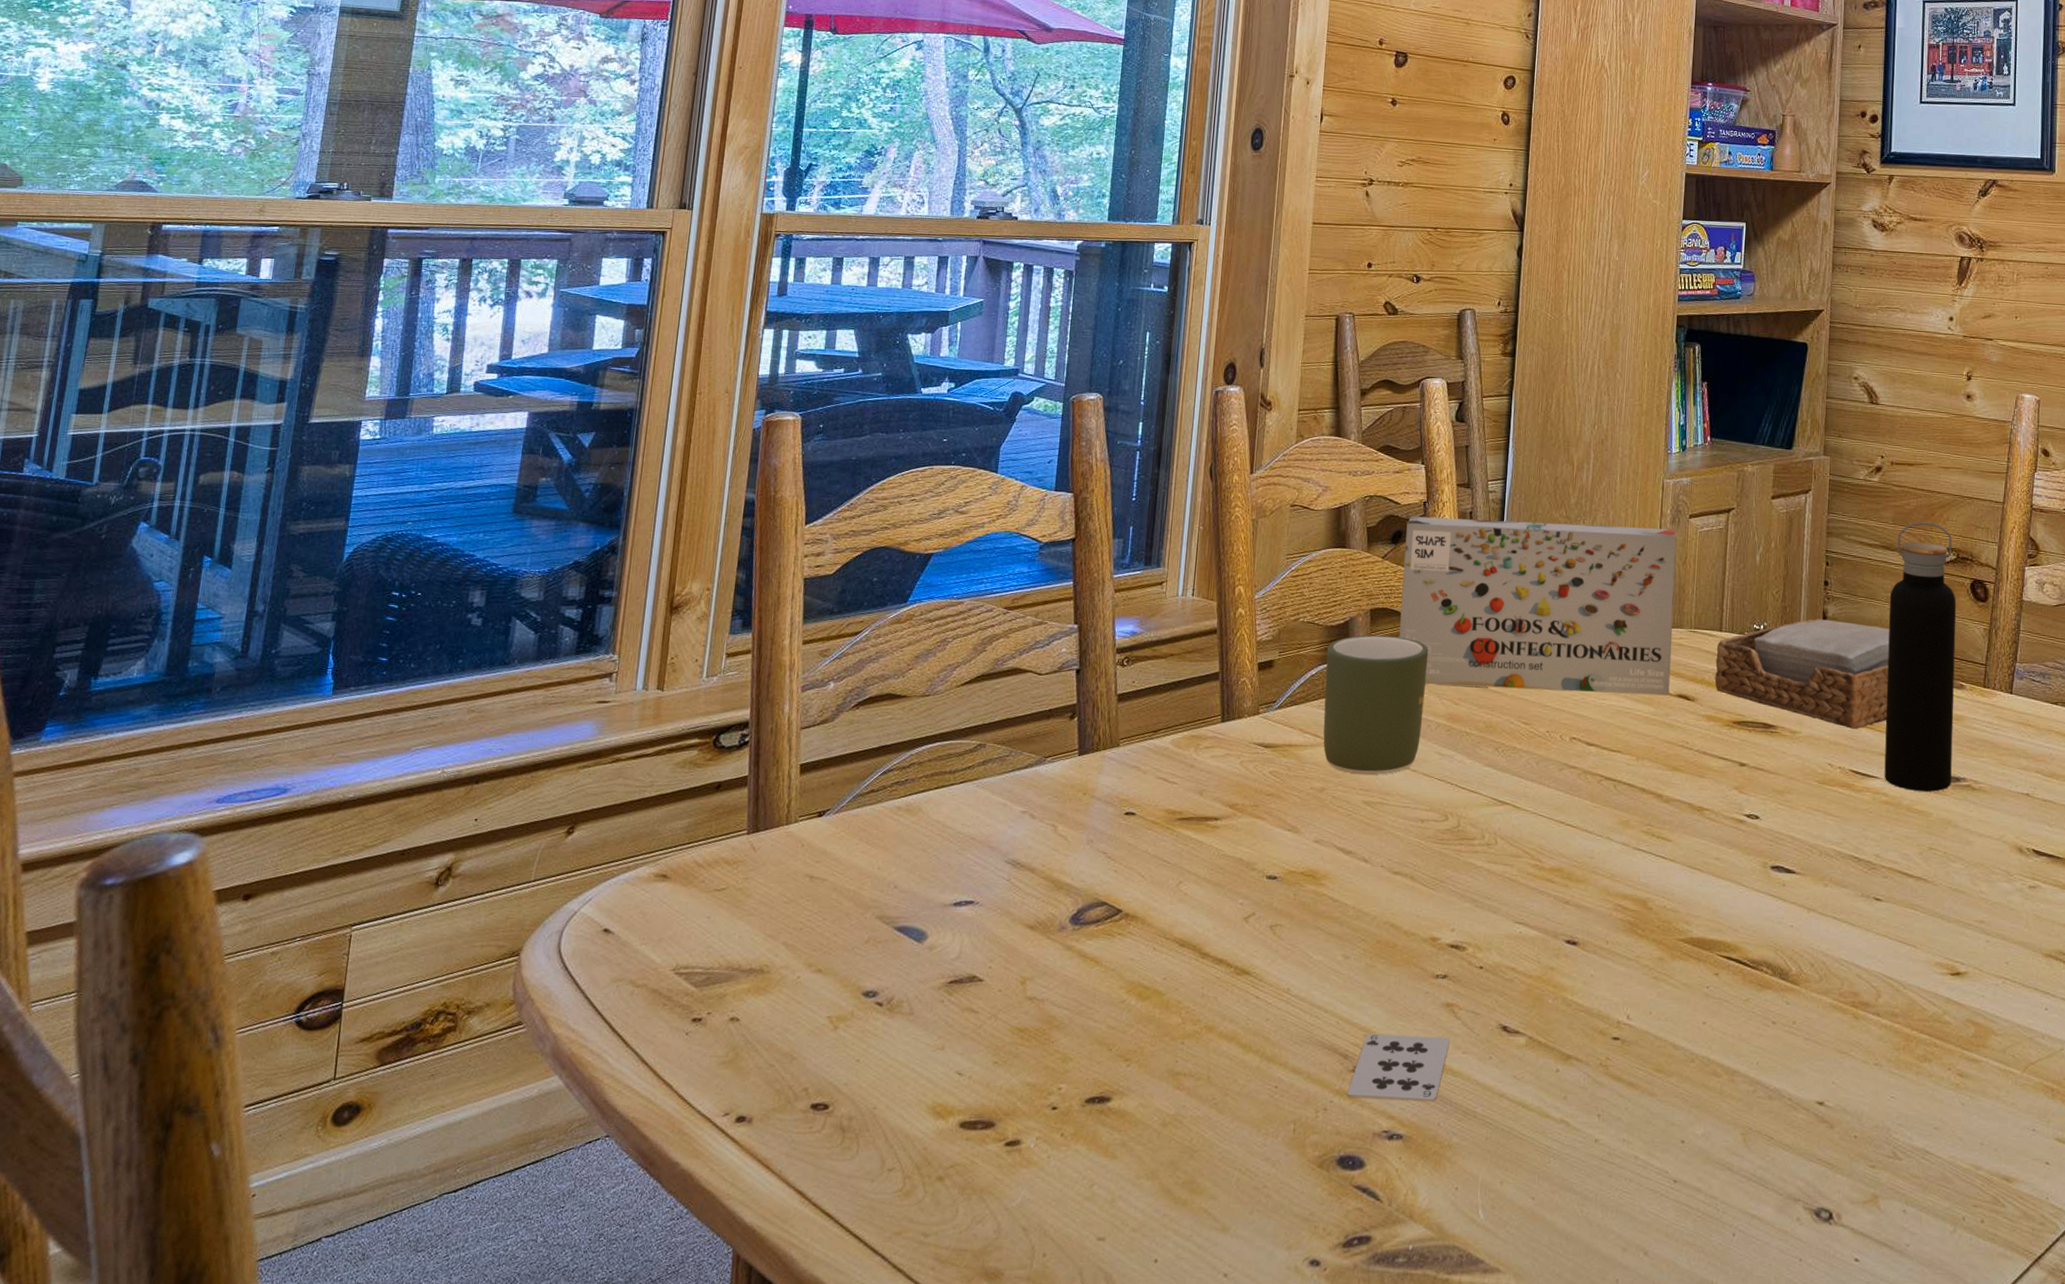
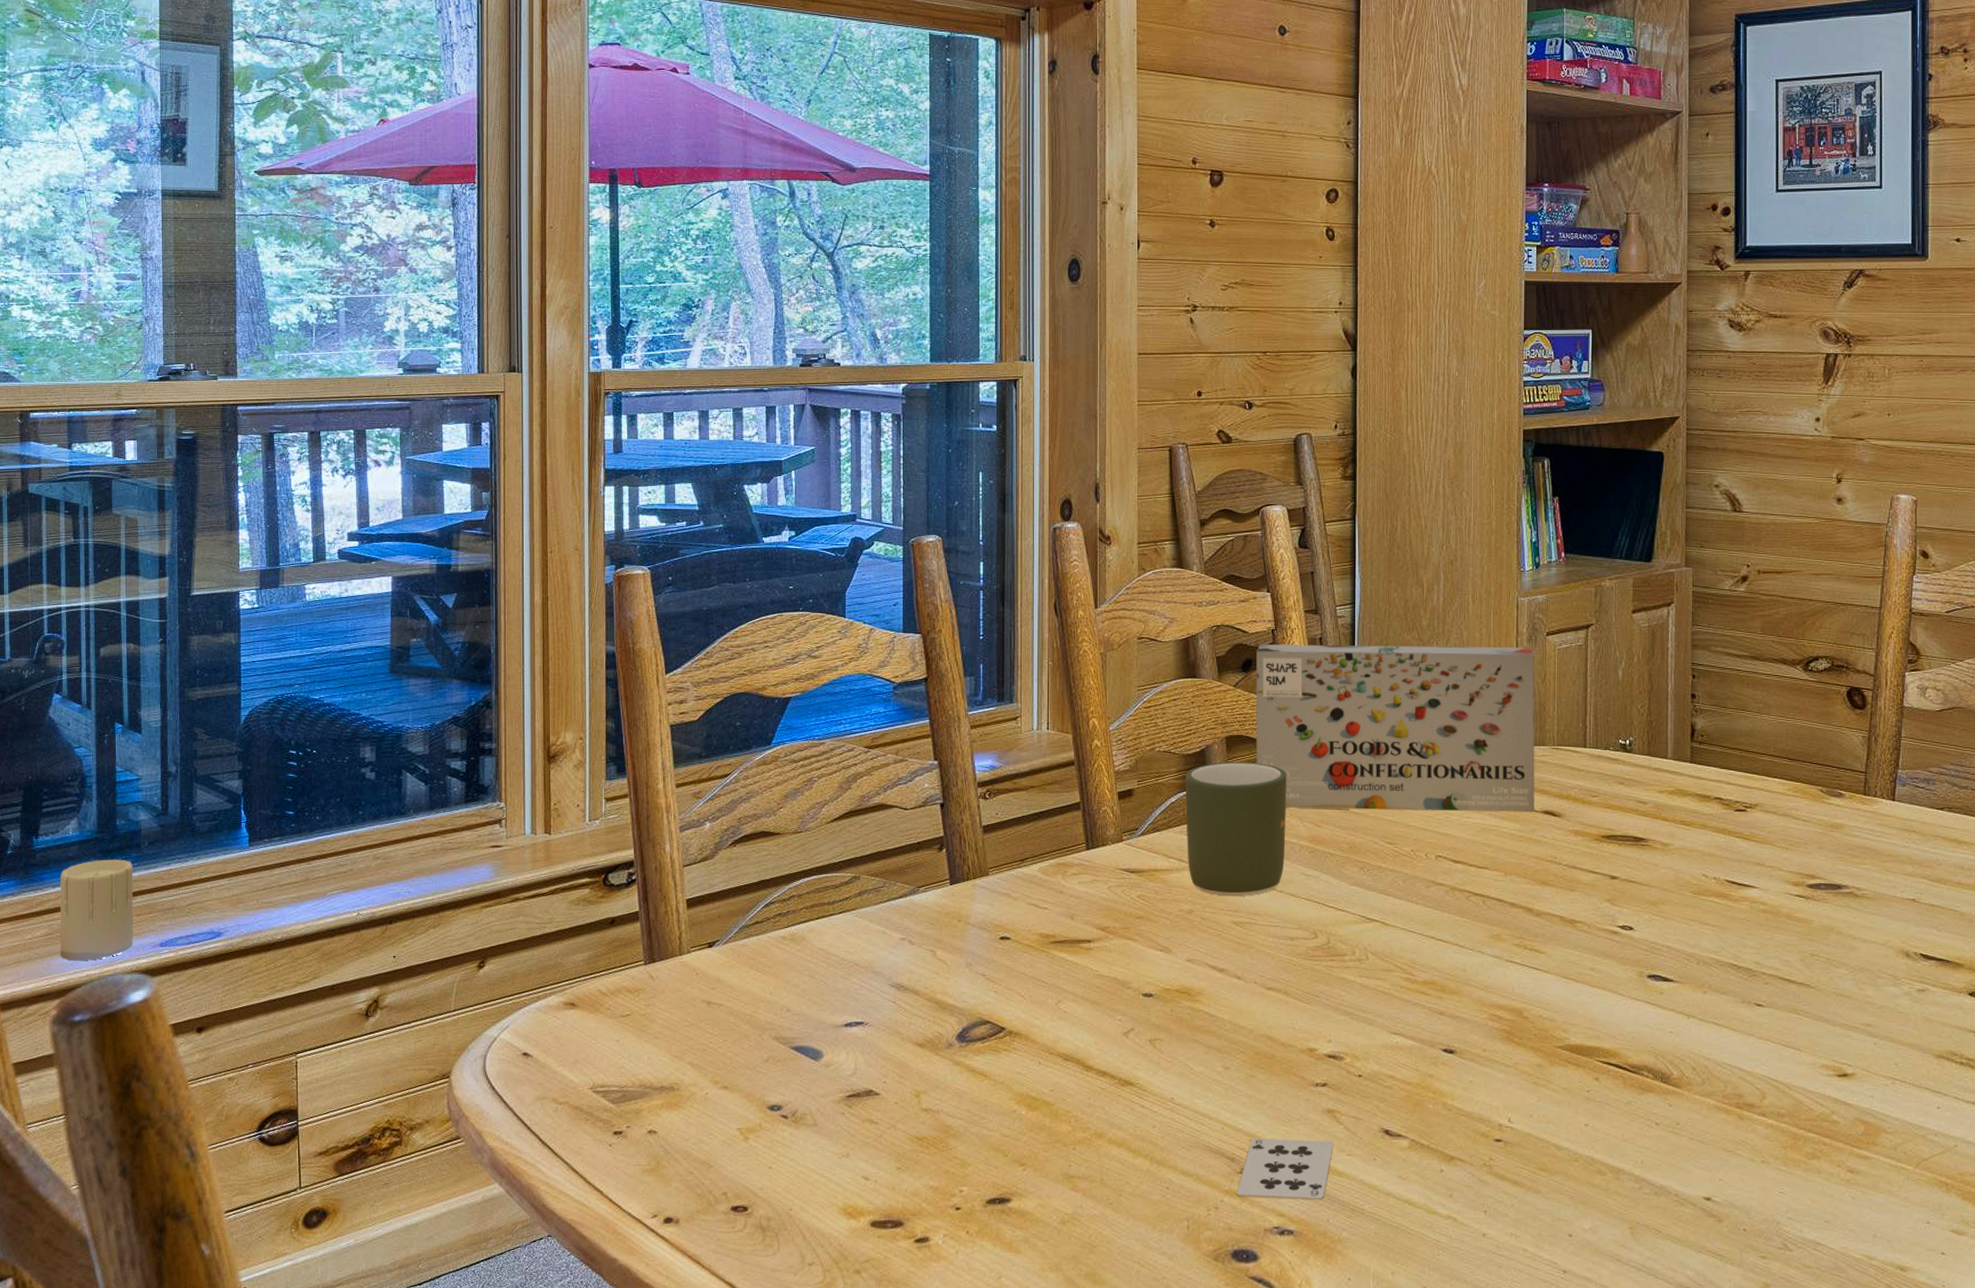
candle: none [101,704,200,817] -> present [60,858,134,961]
napkin holder: present [1715,618,1890,729] -> none [1581,732,1763,840]
water bottle: present [1884,522,1957,792] -> none [1761,630,1833,899]

